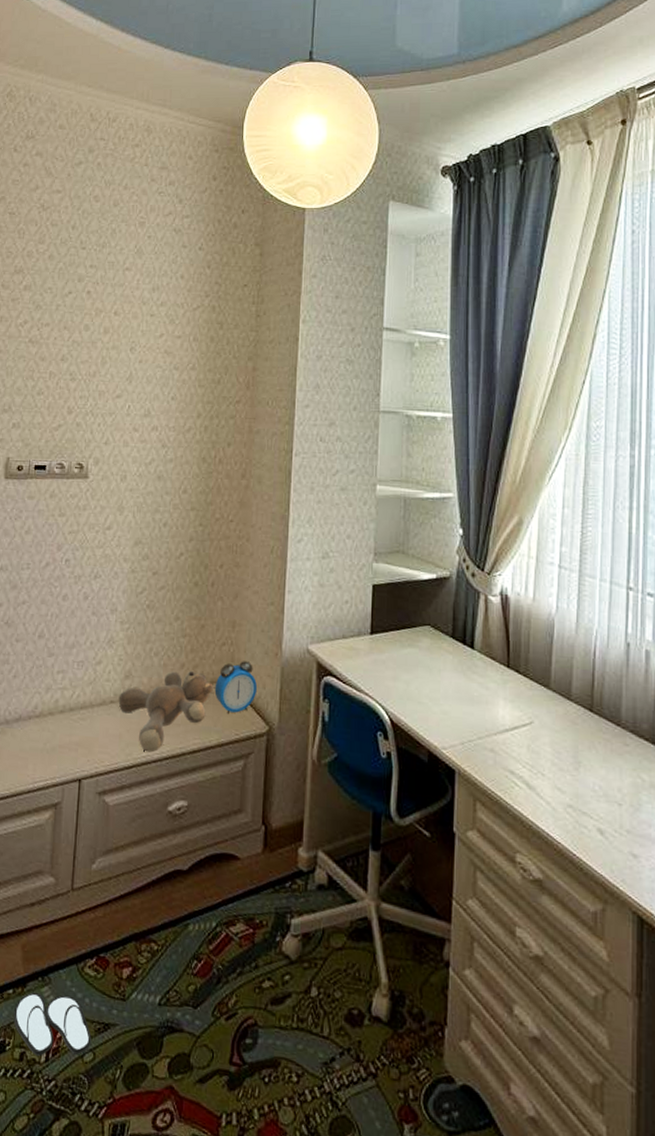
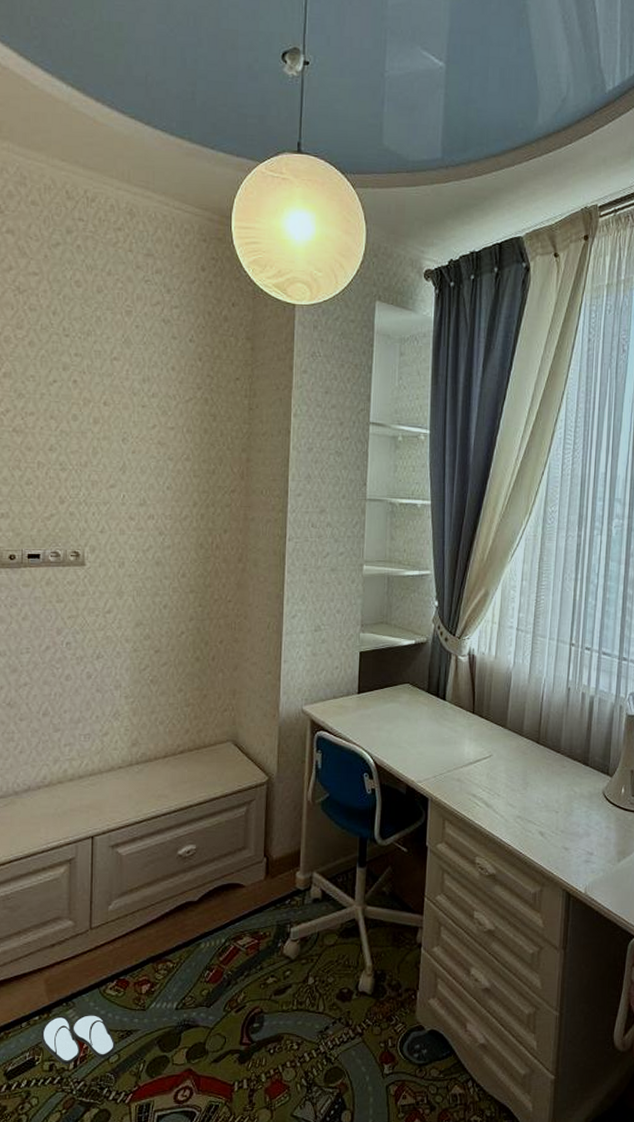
stuffed bear: present [118,671,213,753] -> none [126,736,217,808]
alarm clock: present [214,661,258,713] -> none [218,723,258,769]

